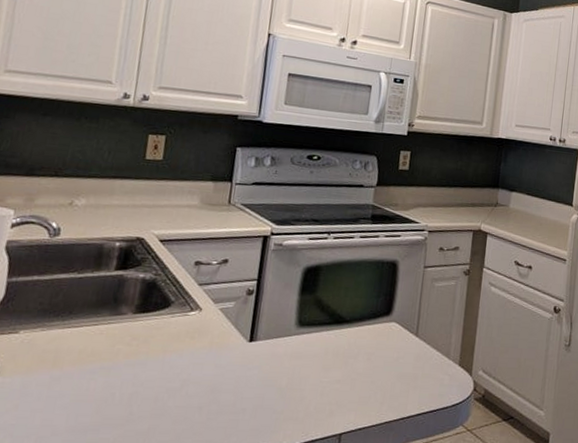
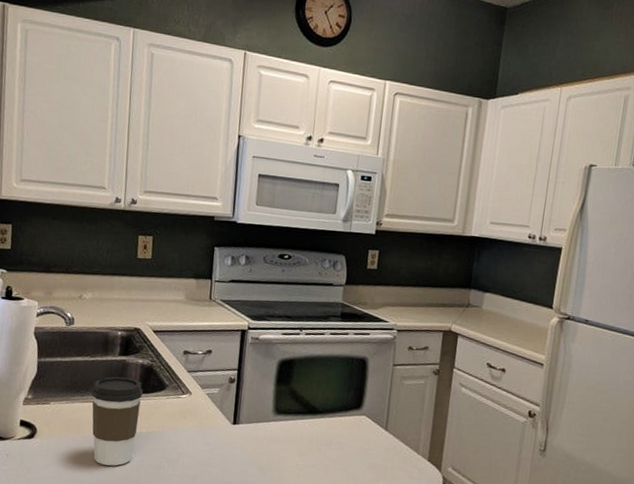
coffee cup: none [72,295,143,403] -> present [91,376,143,466]

